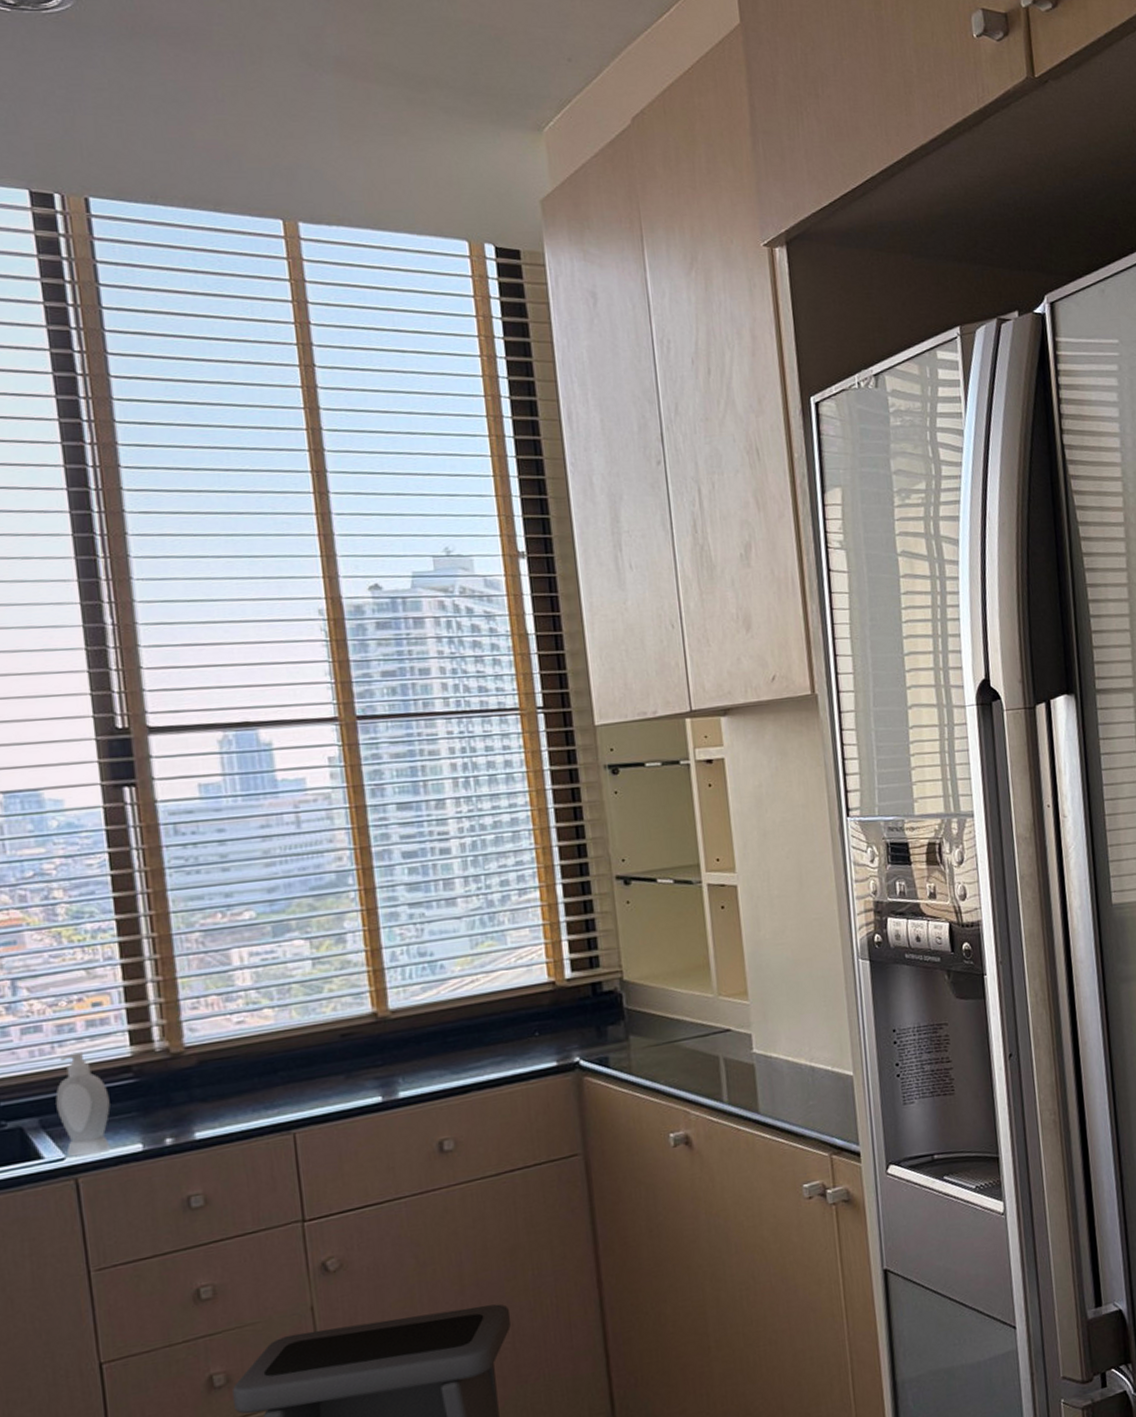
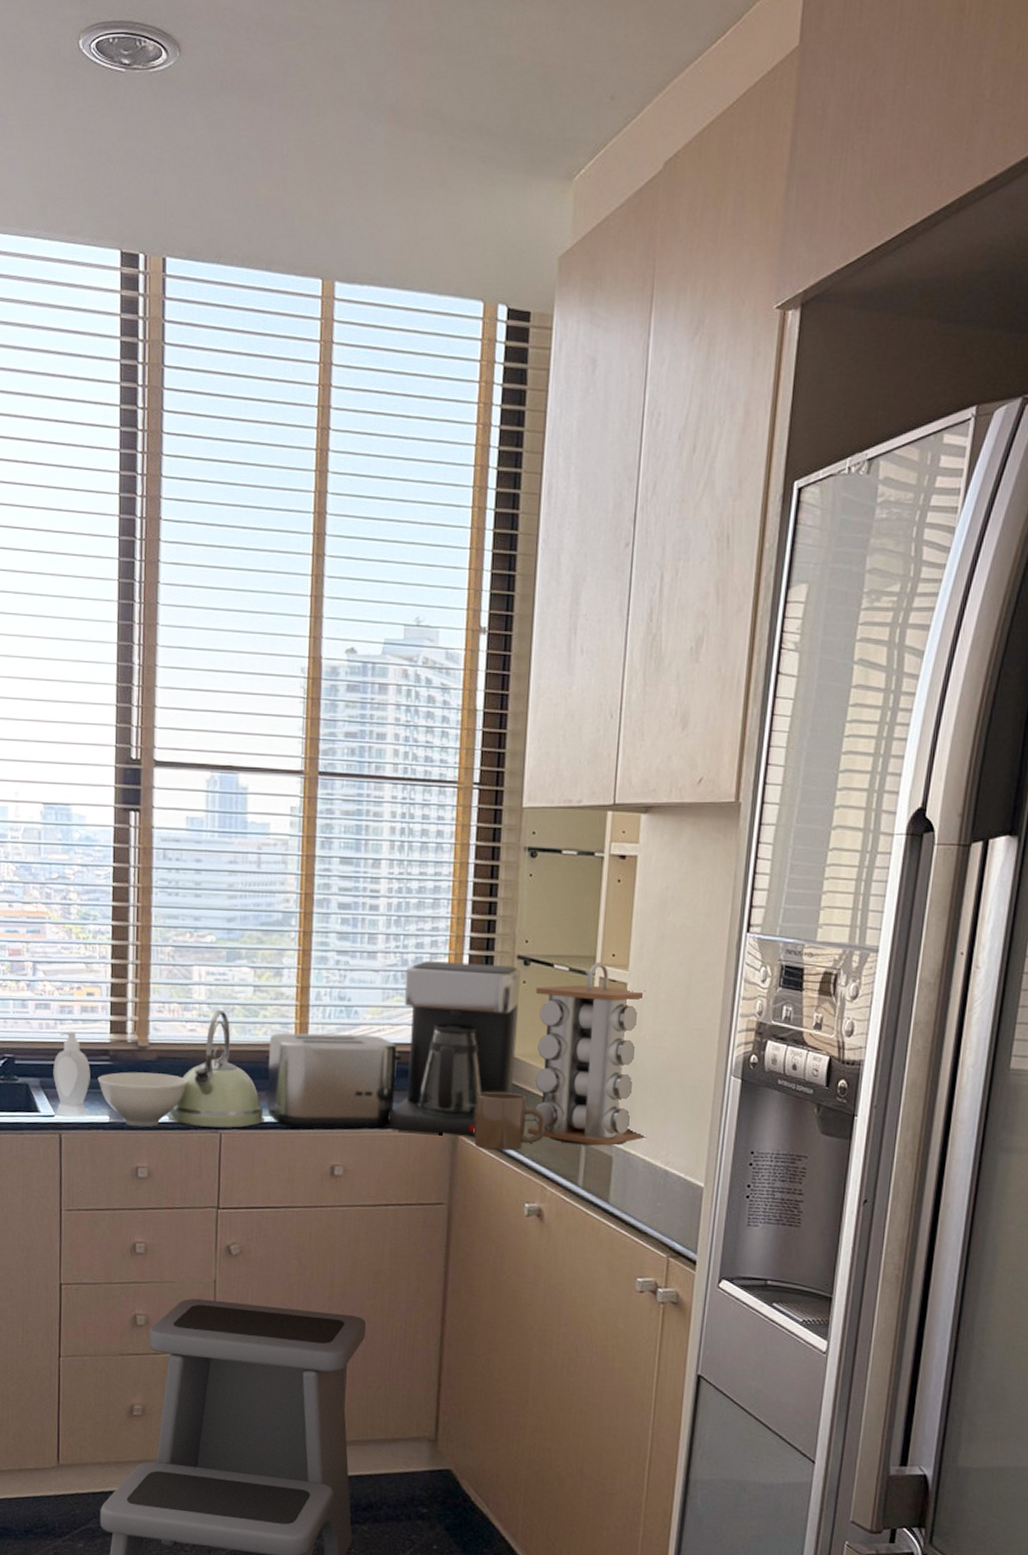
bowl: none [120,1078,243,1149] -> present [98,1072,188,1127]
kettle: none [221,992,348,1134] -> present [167,1009,265,1129]
toaster: none [340,987,504,1110] -> present [266,1032,402,1129]
coffee maker: none [492,888,636,1087] -> present [388,961,520,1137]
mug: none [595,1018,679,1086] -> present [473,1091,546,1152]
spice rack: none [641,869,787,1061] -> present [527,962,648,1146]

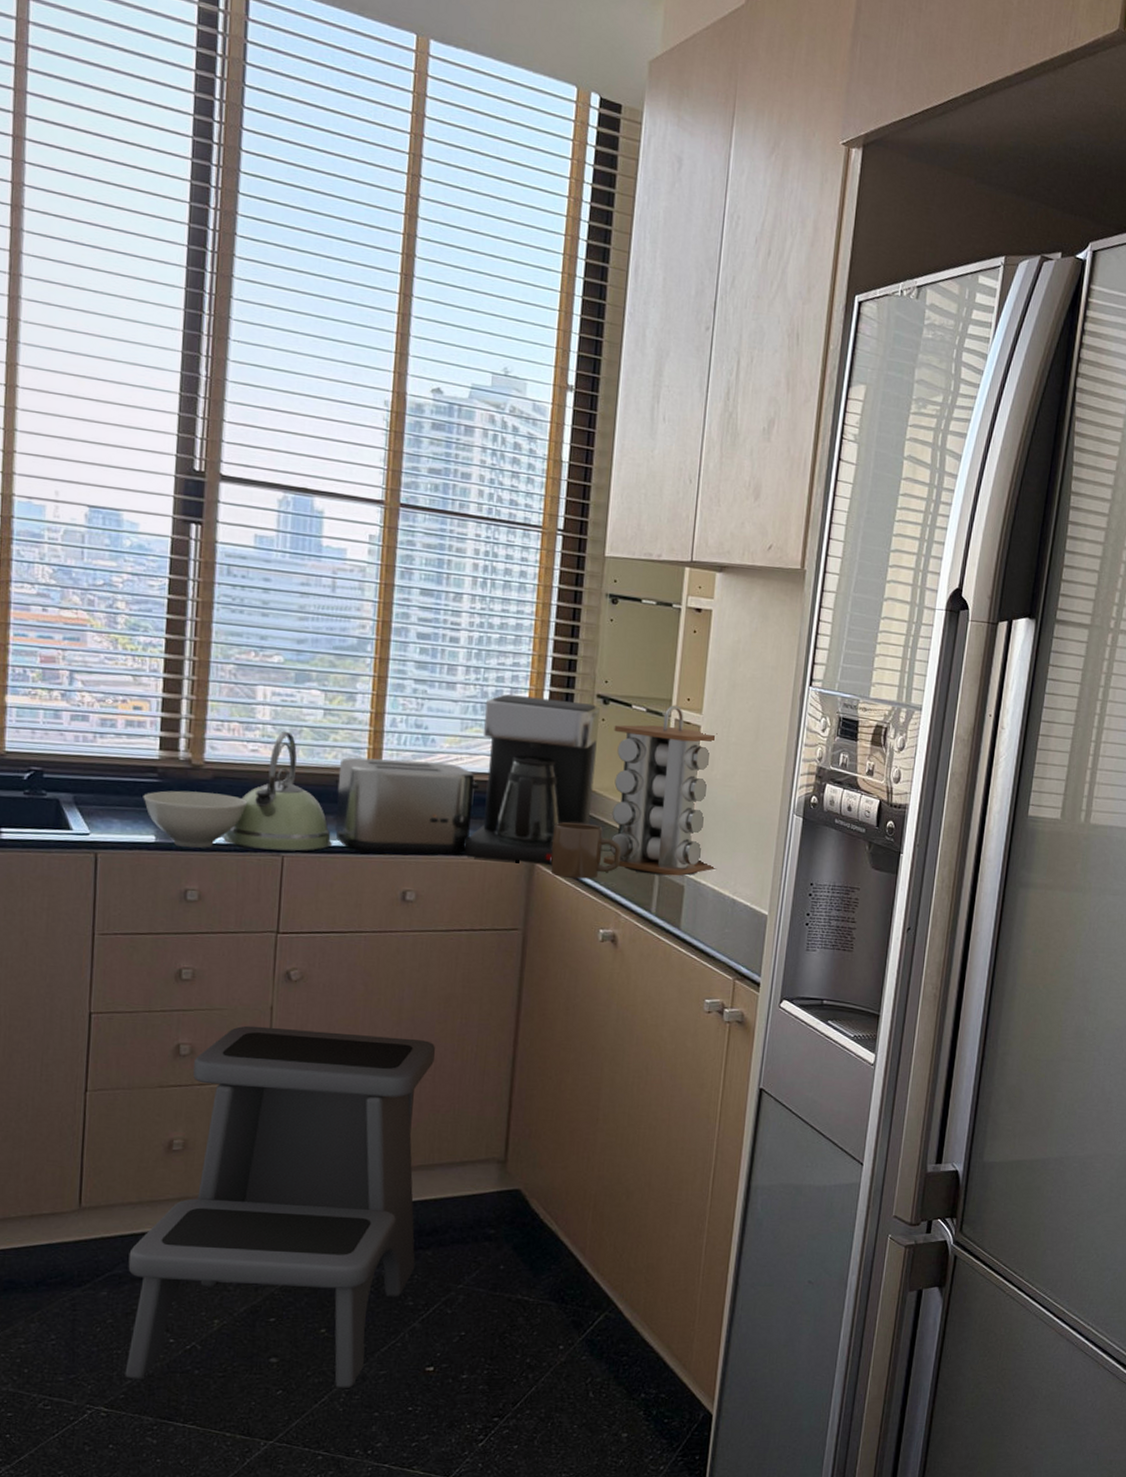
soap bottle: present [53,1031,91,1118] -> none [89,745,135,837]

